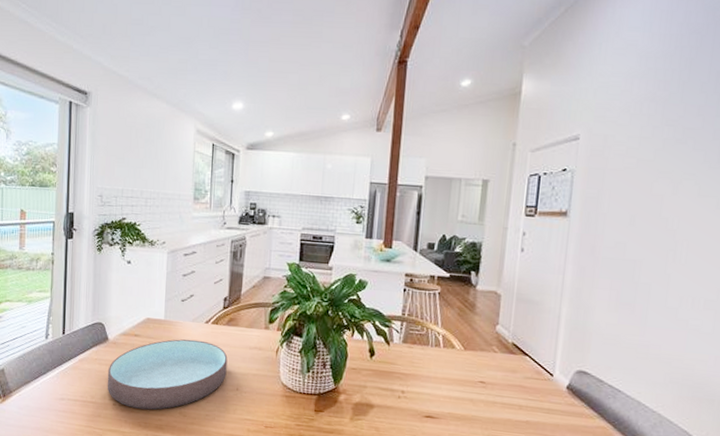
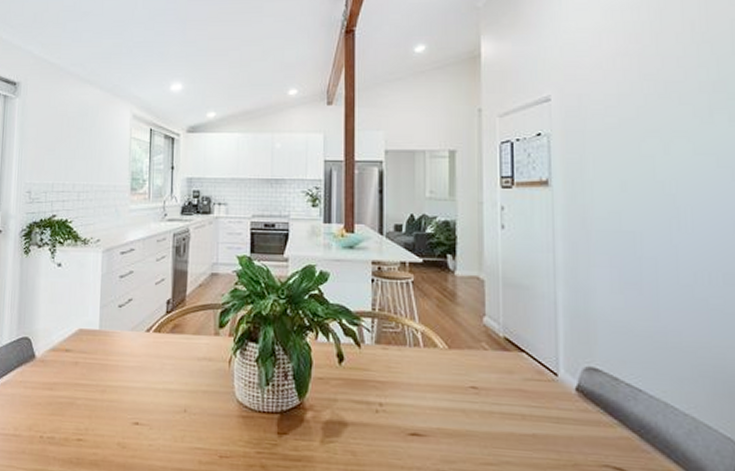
bowl: present [107,339,228,410] -> none [33,352,173,442]

